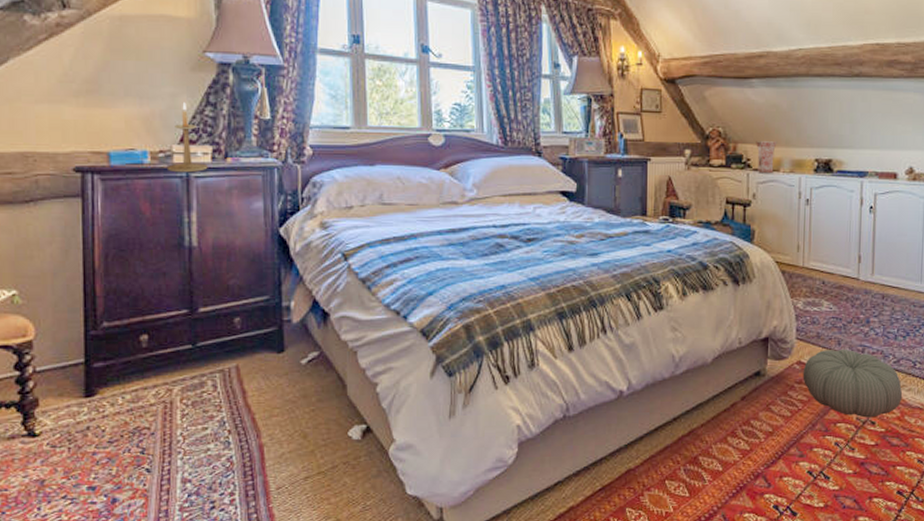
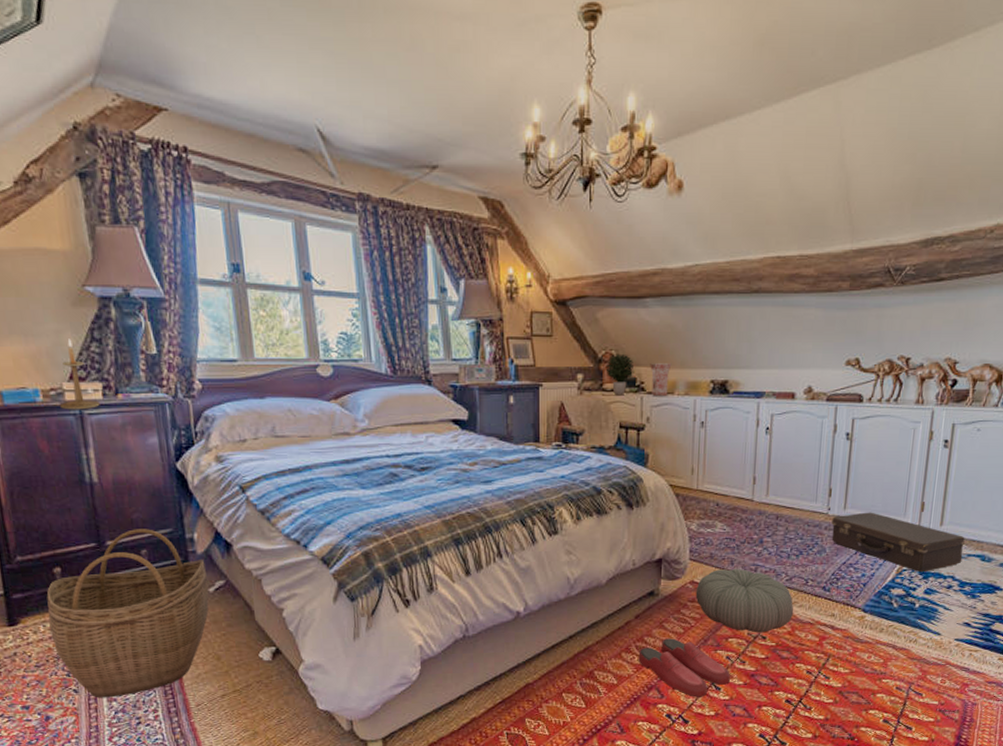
woven basket: none [128,296,301,479] -> present [46,529,209,698]
potted plant: none [712,131,741,172] -> present [605,353,635,396]
slippers: none [744,422,839,487] -> present [638,638,730,697]

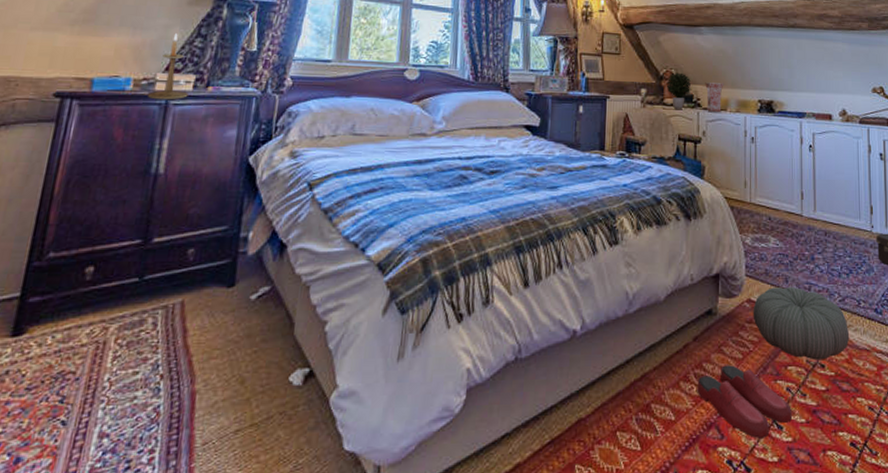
woven basket: present [46,529,209,698] -> none [56,225,254,433]

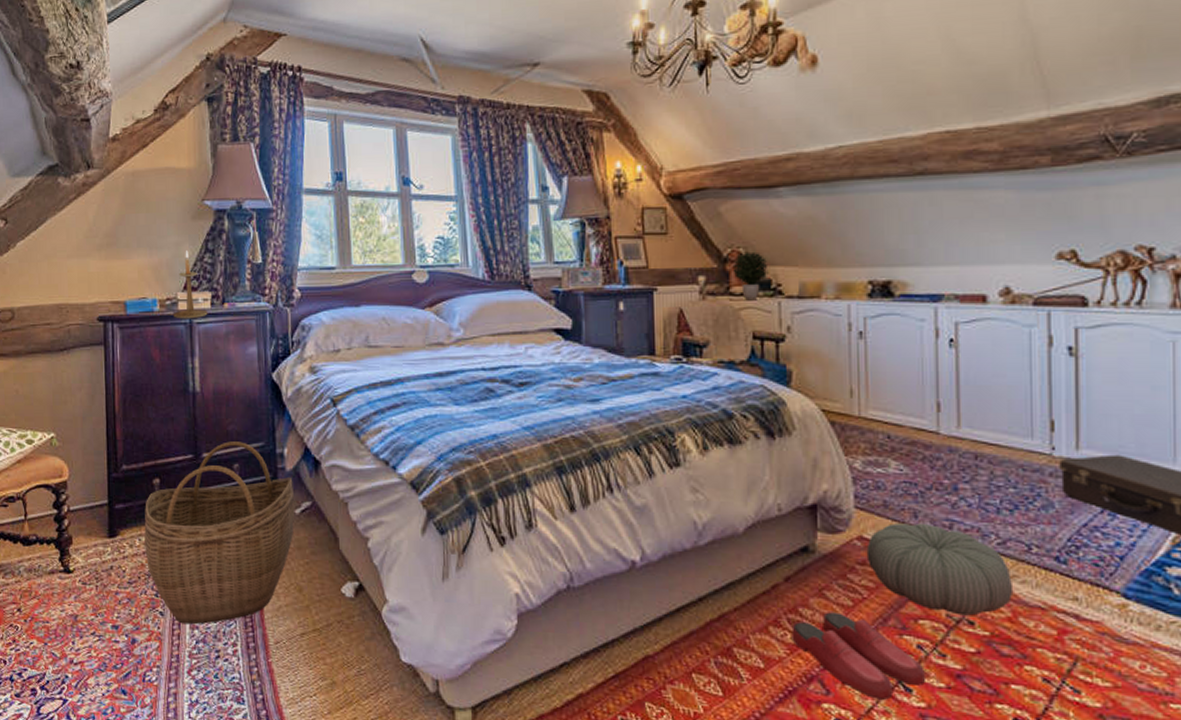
woven basket: none [56,225,254,433] -> present [144,441,295,625]
vase: present [705,82,724,113] -> none [788,261,816,302]

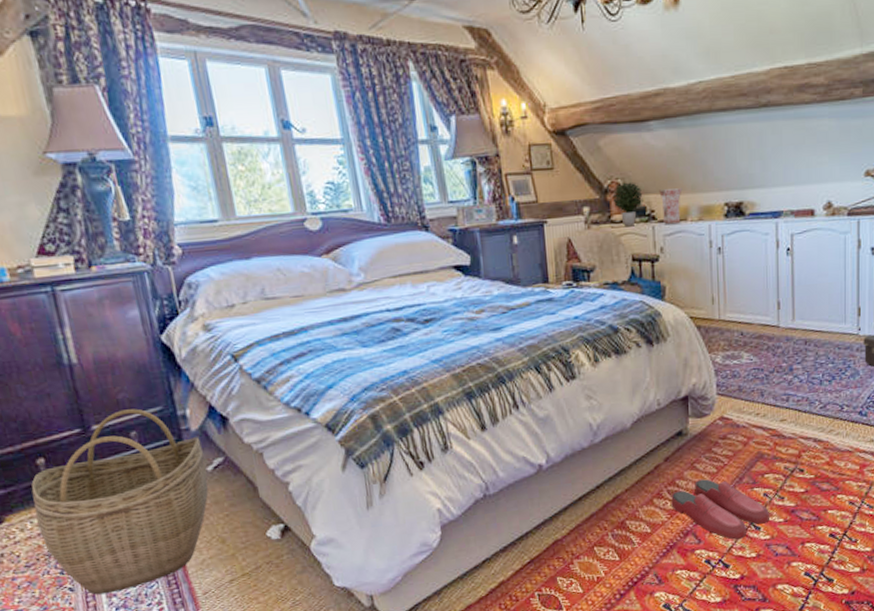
candlestick: present [173,250,208,319] -> none [28,211,73,288]
vase: none [788,261,816,302] -> present [659,188,683,225]
pouf: present [866,523,1014,616] -> none [726,400,831,466]

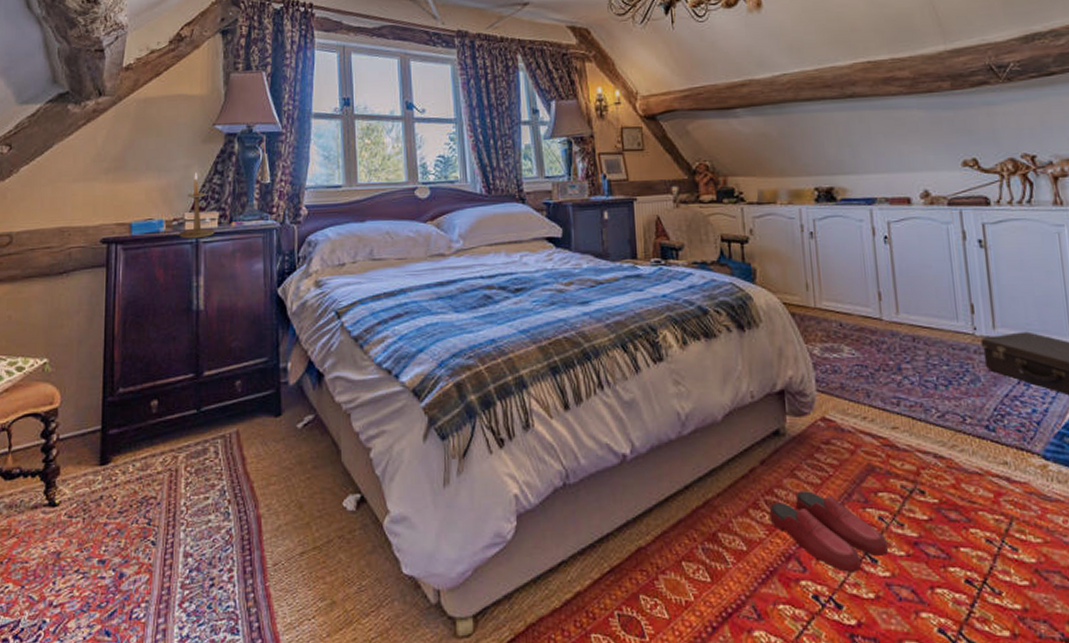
candlestick: none [28,211,73,288] -> present [179,172,215,239]
woven basket: present [31,408,209,595] -> none [139,358,298,553]
potted plant: present [612,181,644,227] -> none [700,164,732,208]
vase: present [659,188,683,225] -> none [747,172,771,207]

